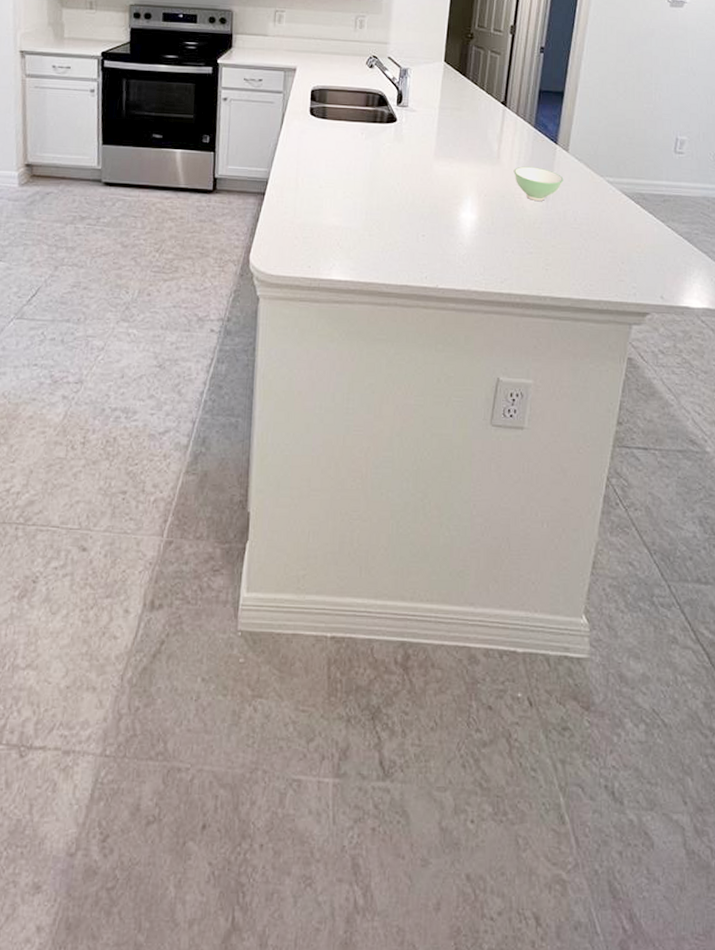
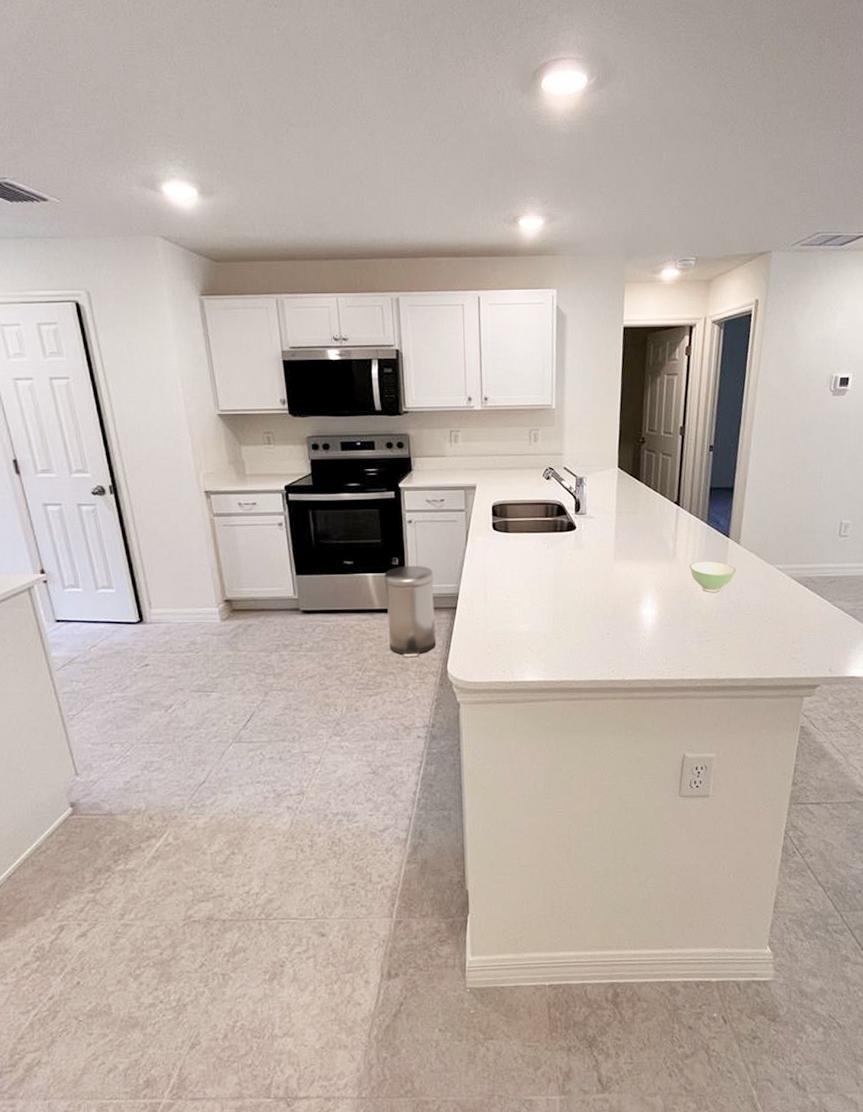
pedal bin: none [191,144,244,242] -> present [384,565,436,657]

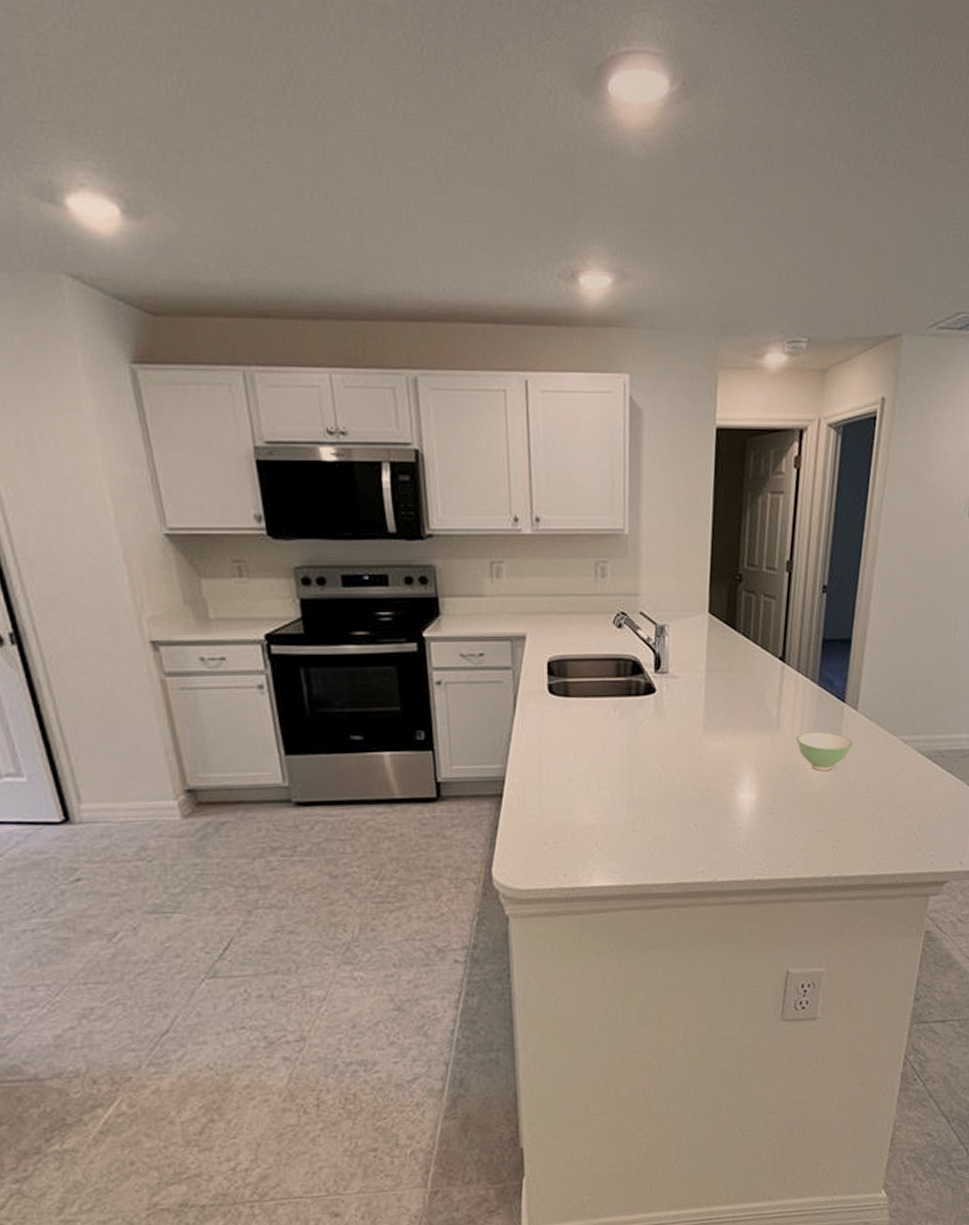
pedal bin: present [384,565,436,657] -> none [405,740,477,860]

